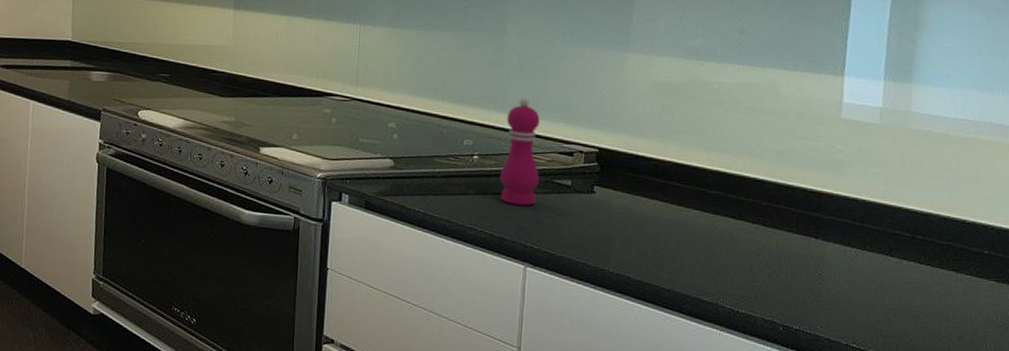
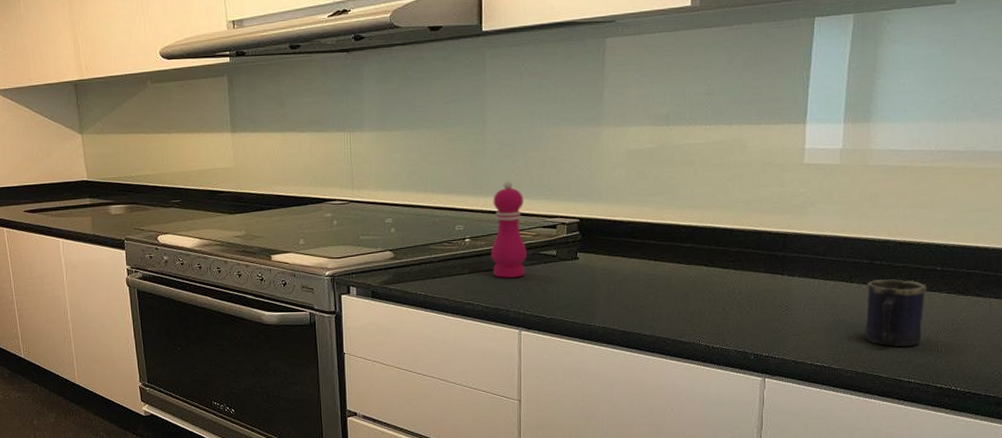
mug: none [905,256,973,338] -> present [865,279,926,347]

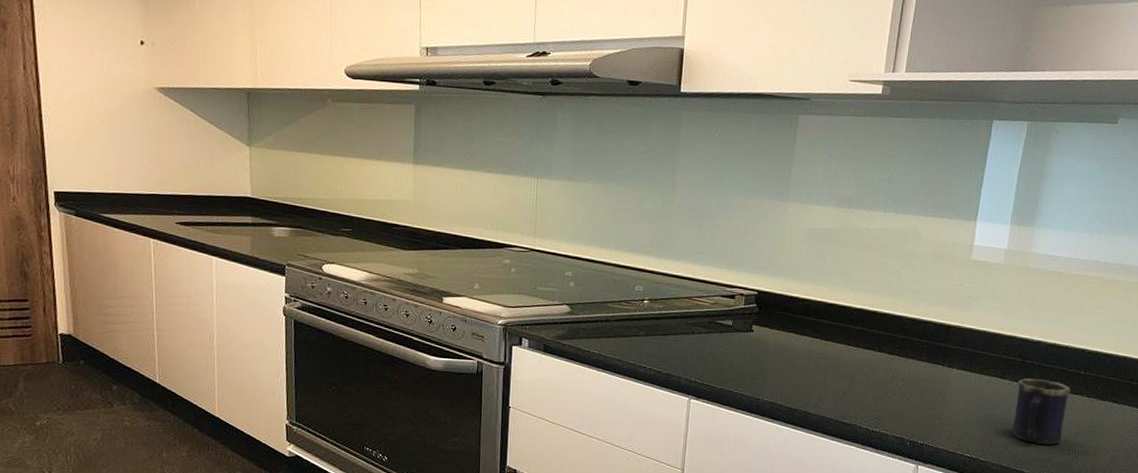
pepper mill: present [490,181,527,278] -> none [667,246,705,345]

